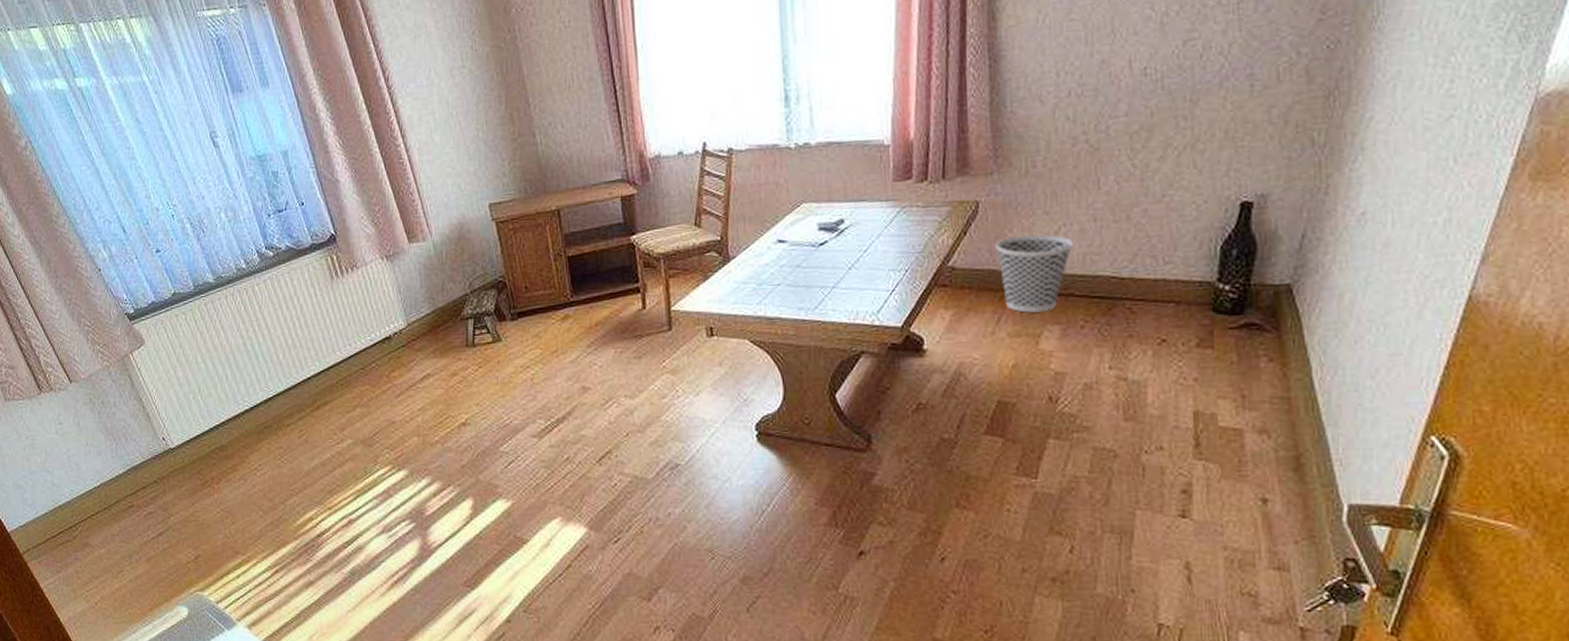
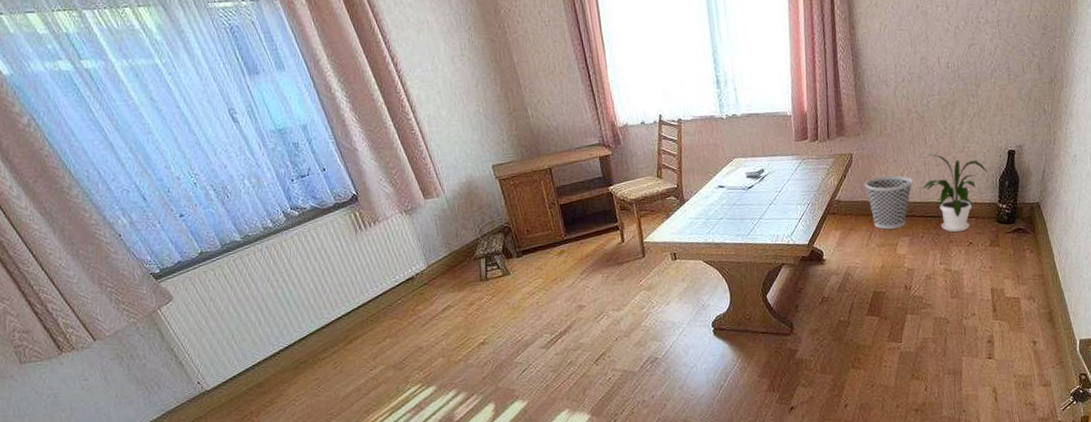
house plant: none [1088,204,1201,322] -> present [922,154,987,232]

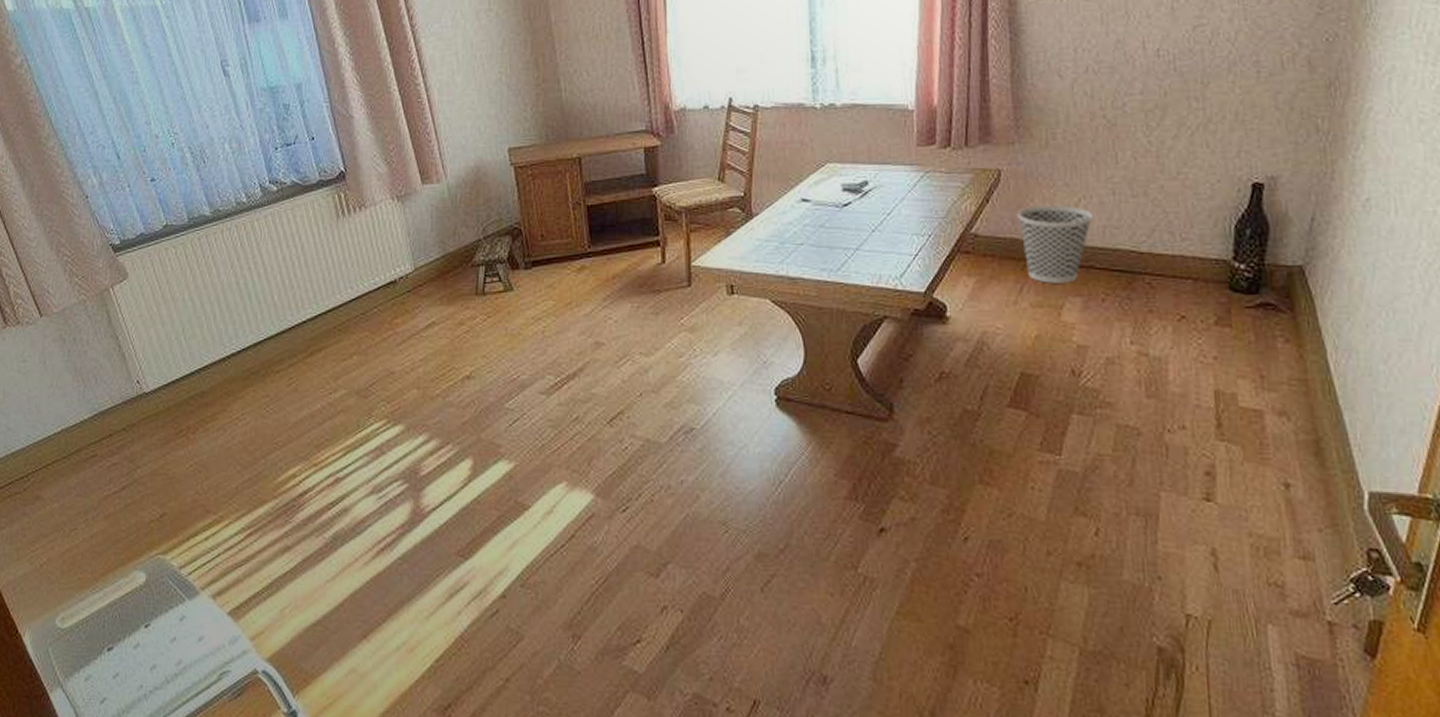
house plant: present [922,154,987,232] -> none [1107,179,1216,297]

